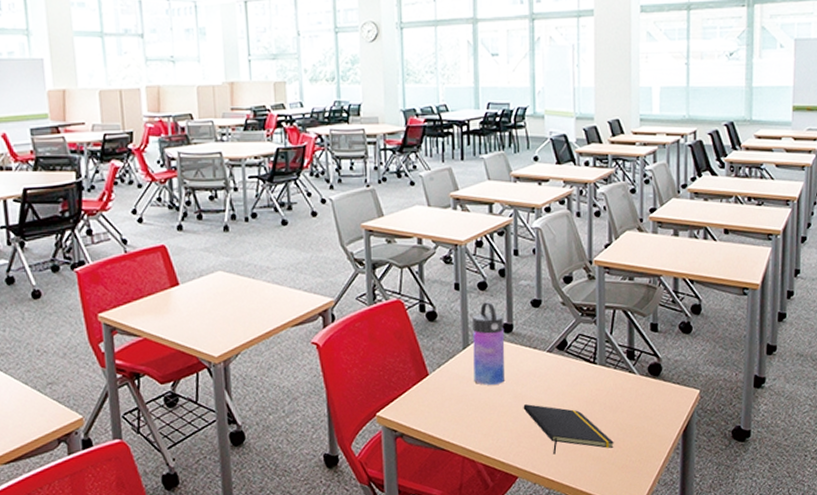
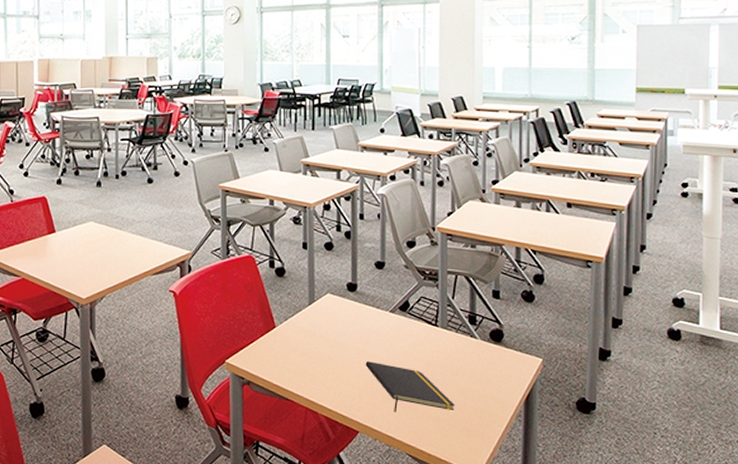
water bottle: present [472,302,505,385] -> none [319,262,349,340]

